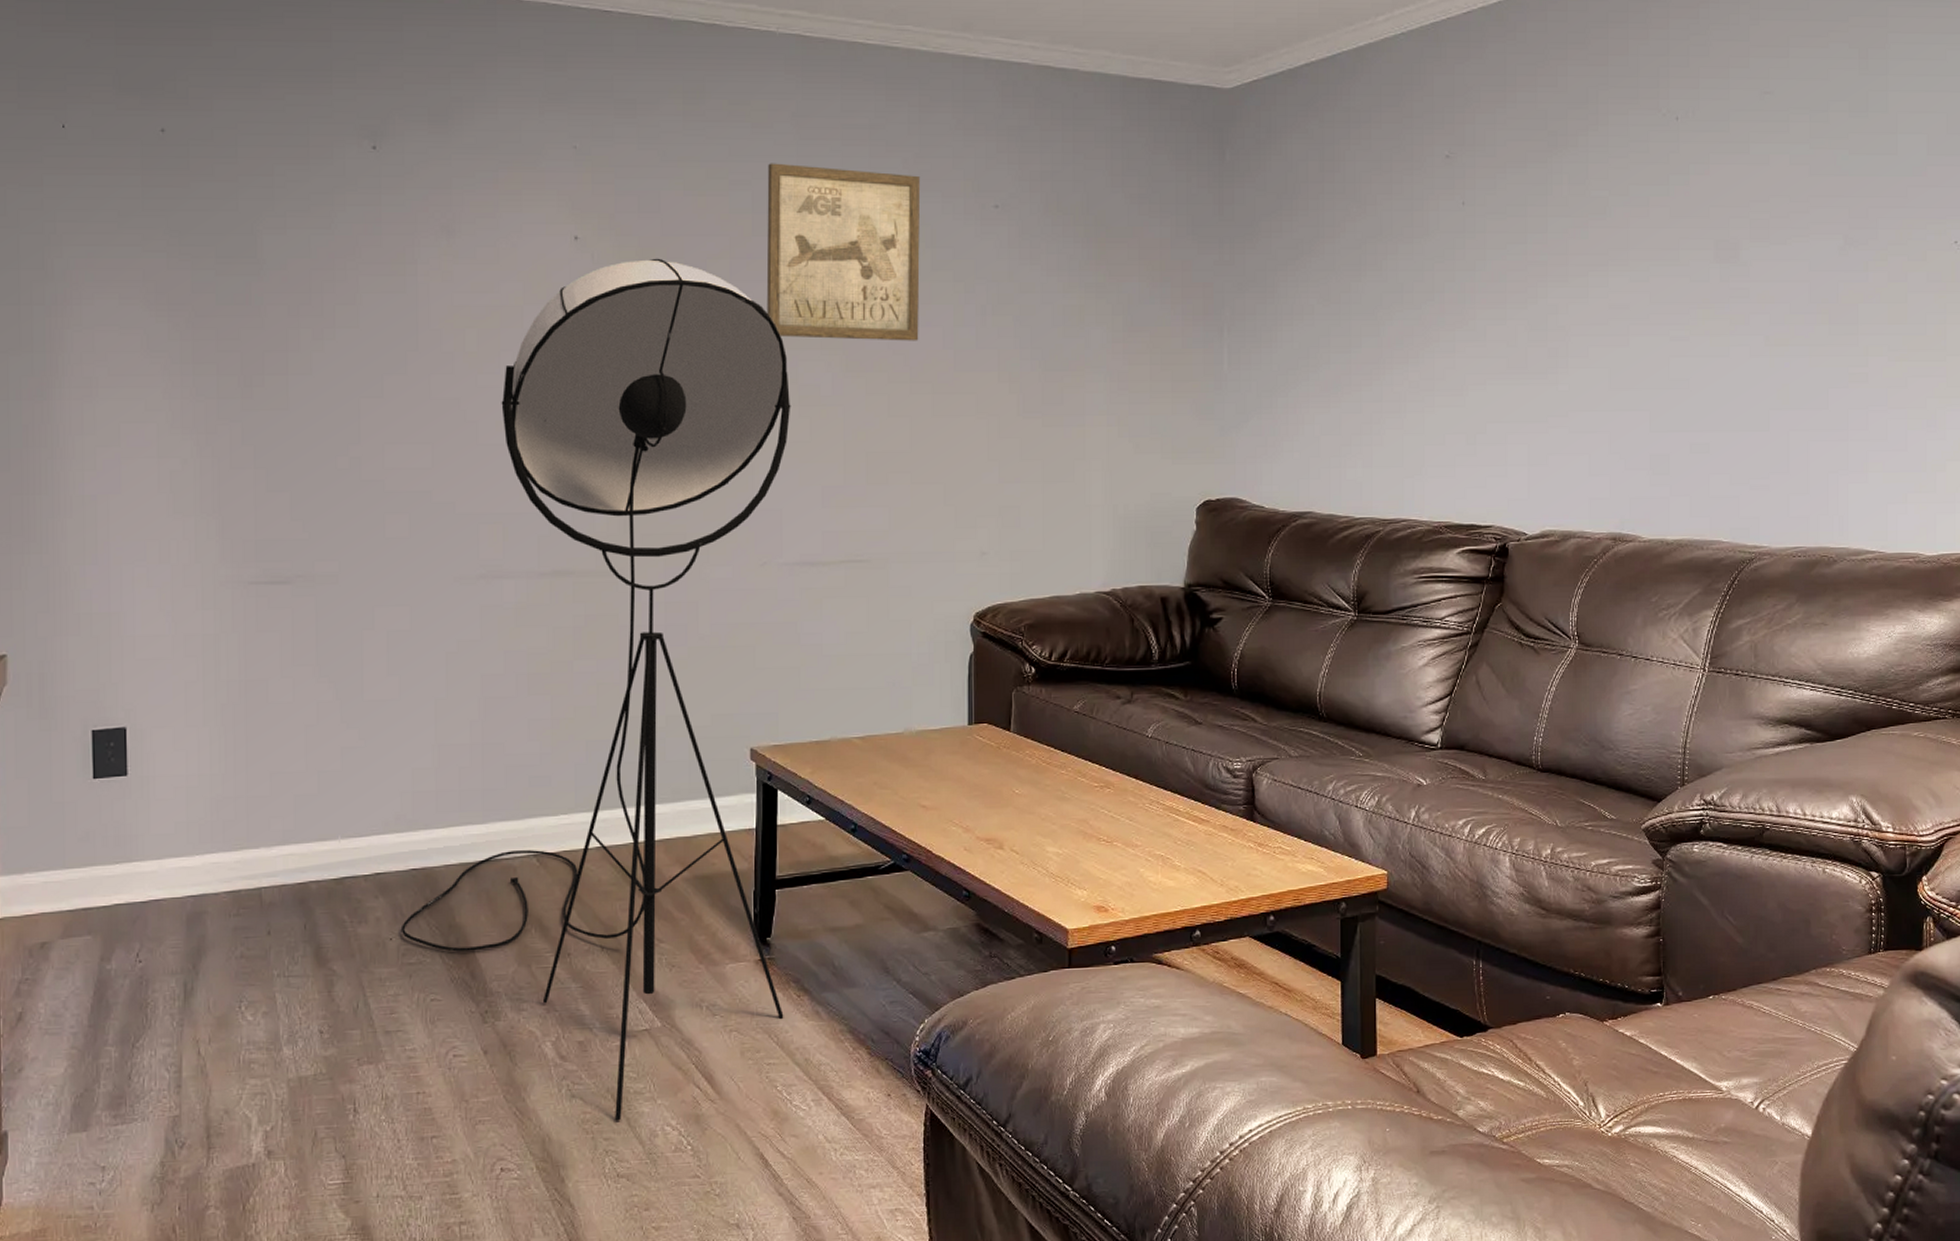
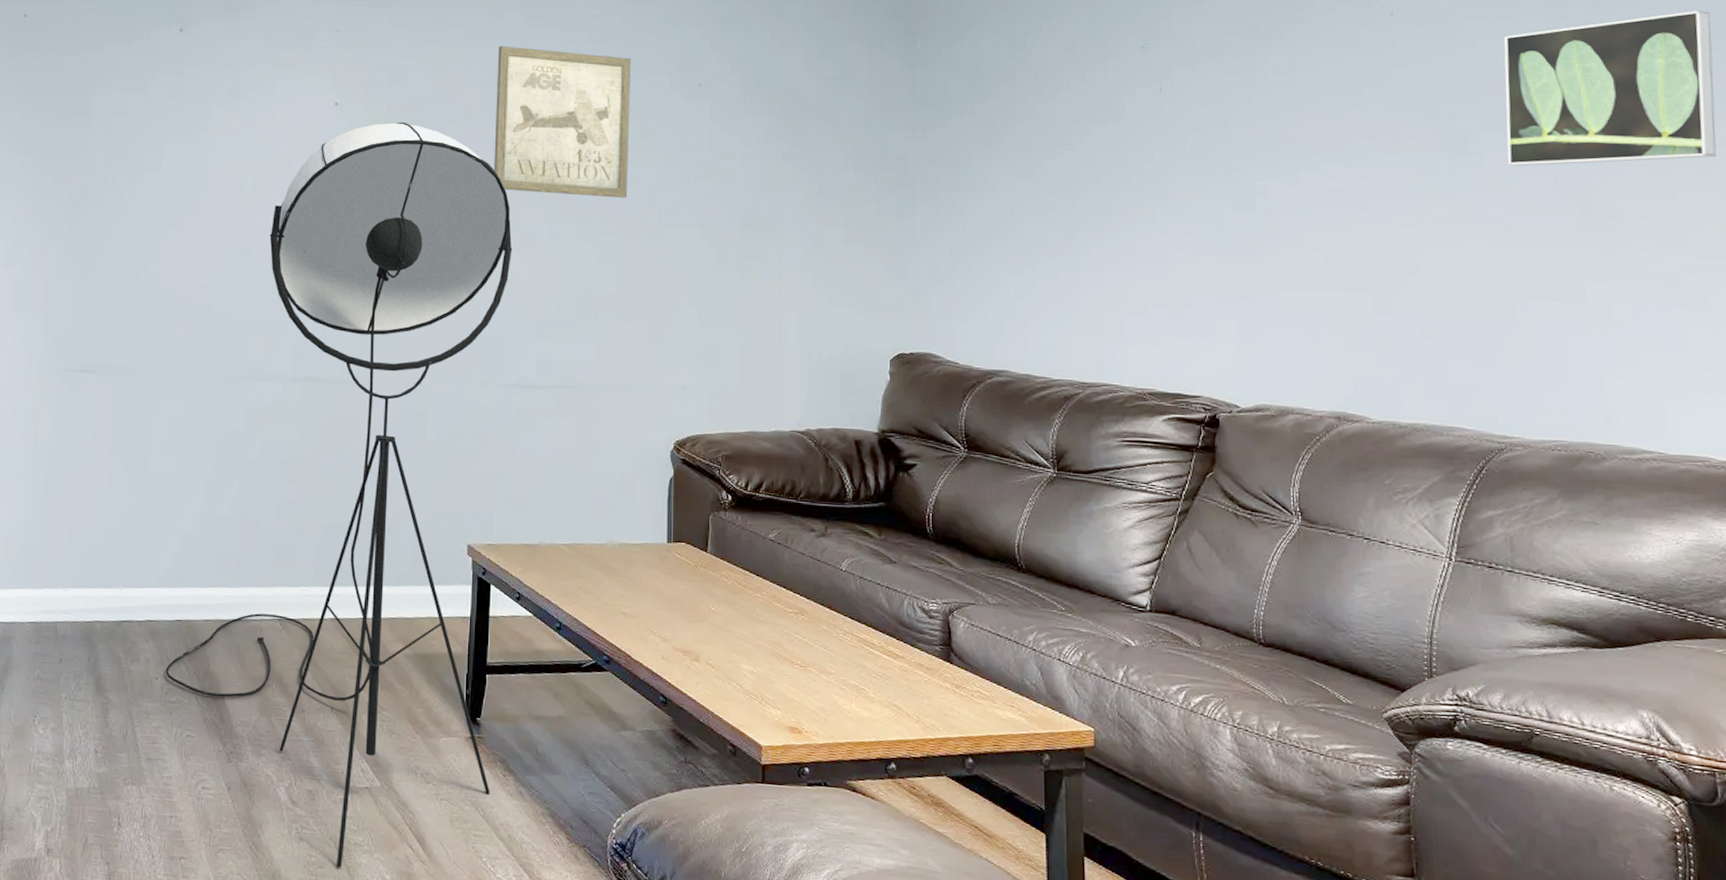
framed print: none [1771,113,1946,274] -> present [1503,11,1717,166]

